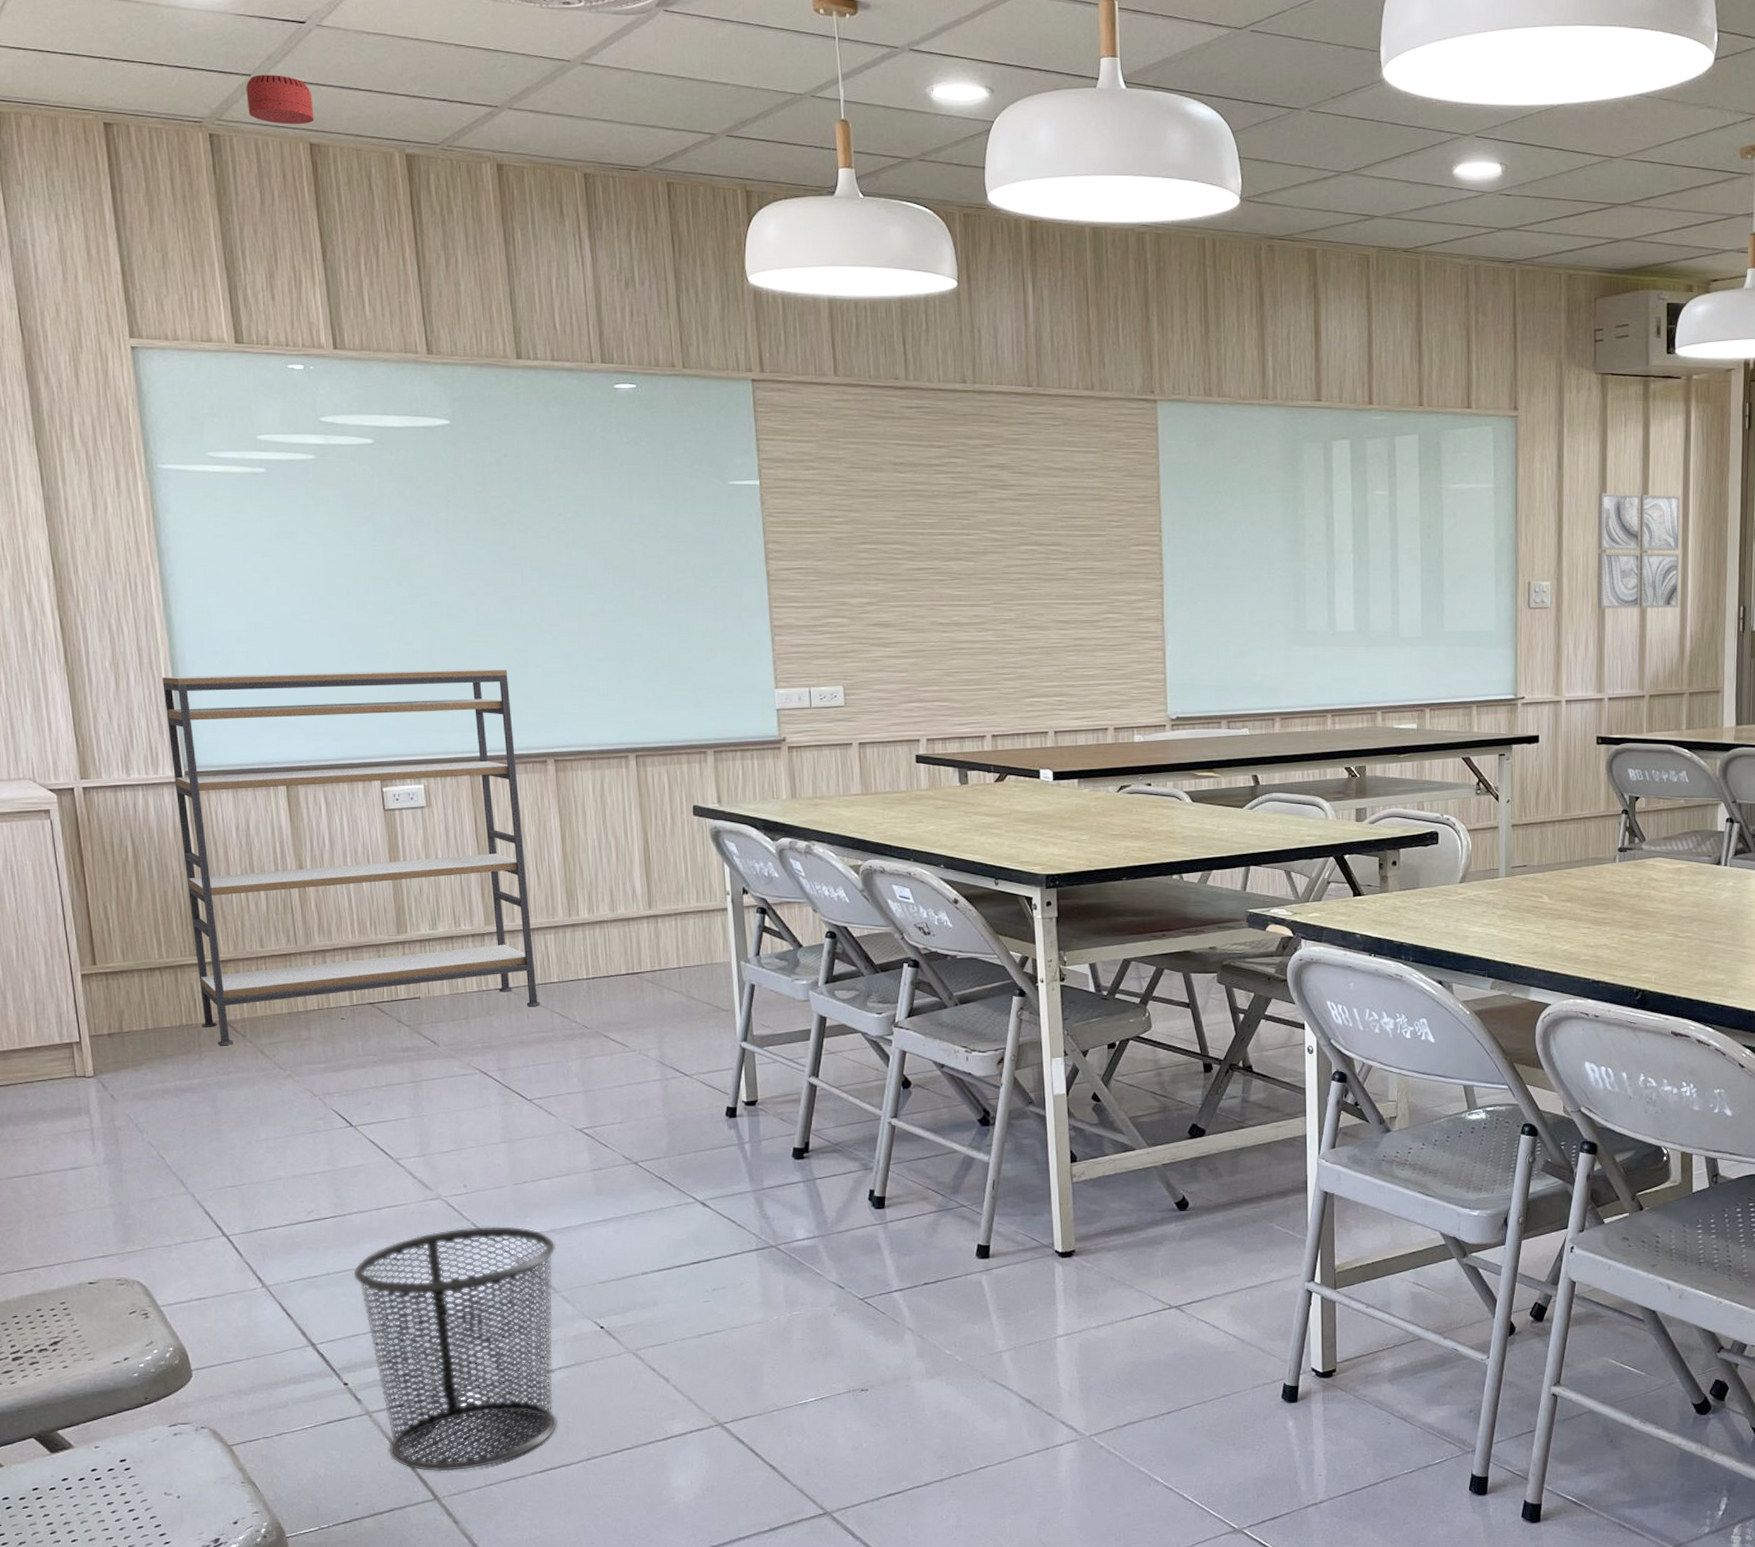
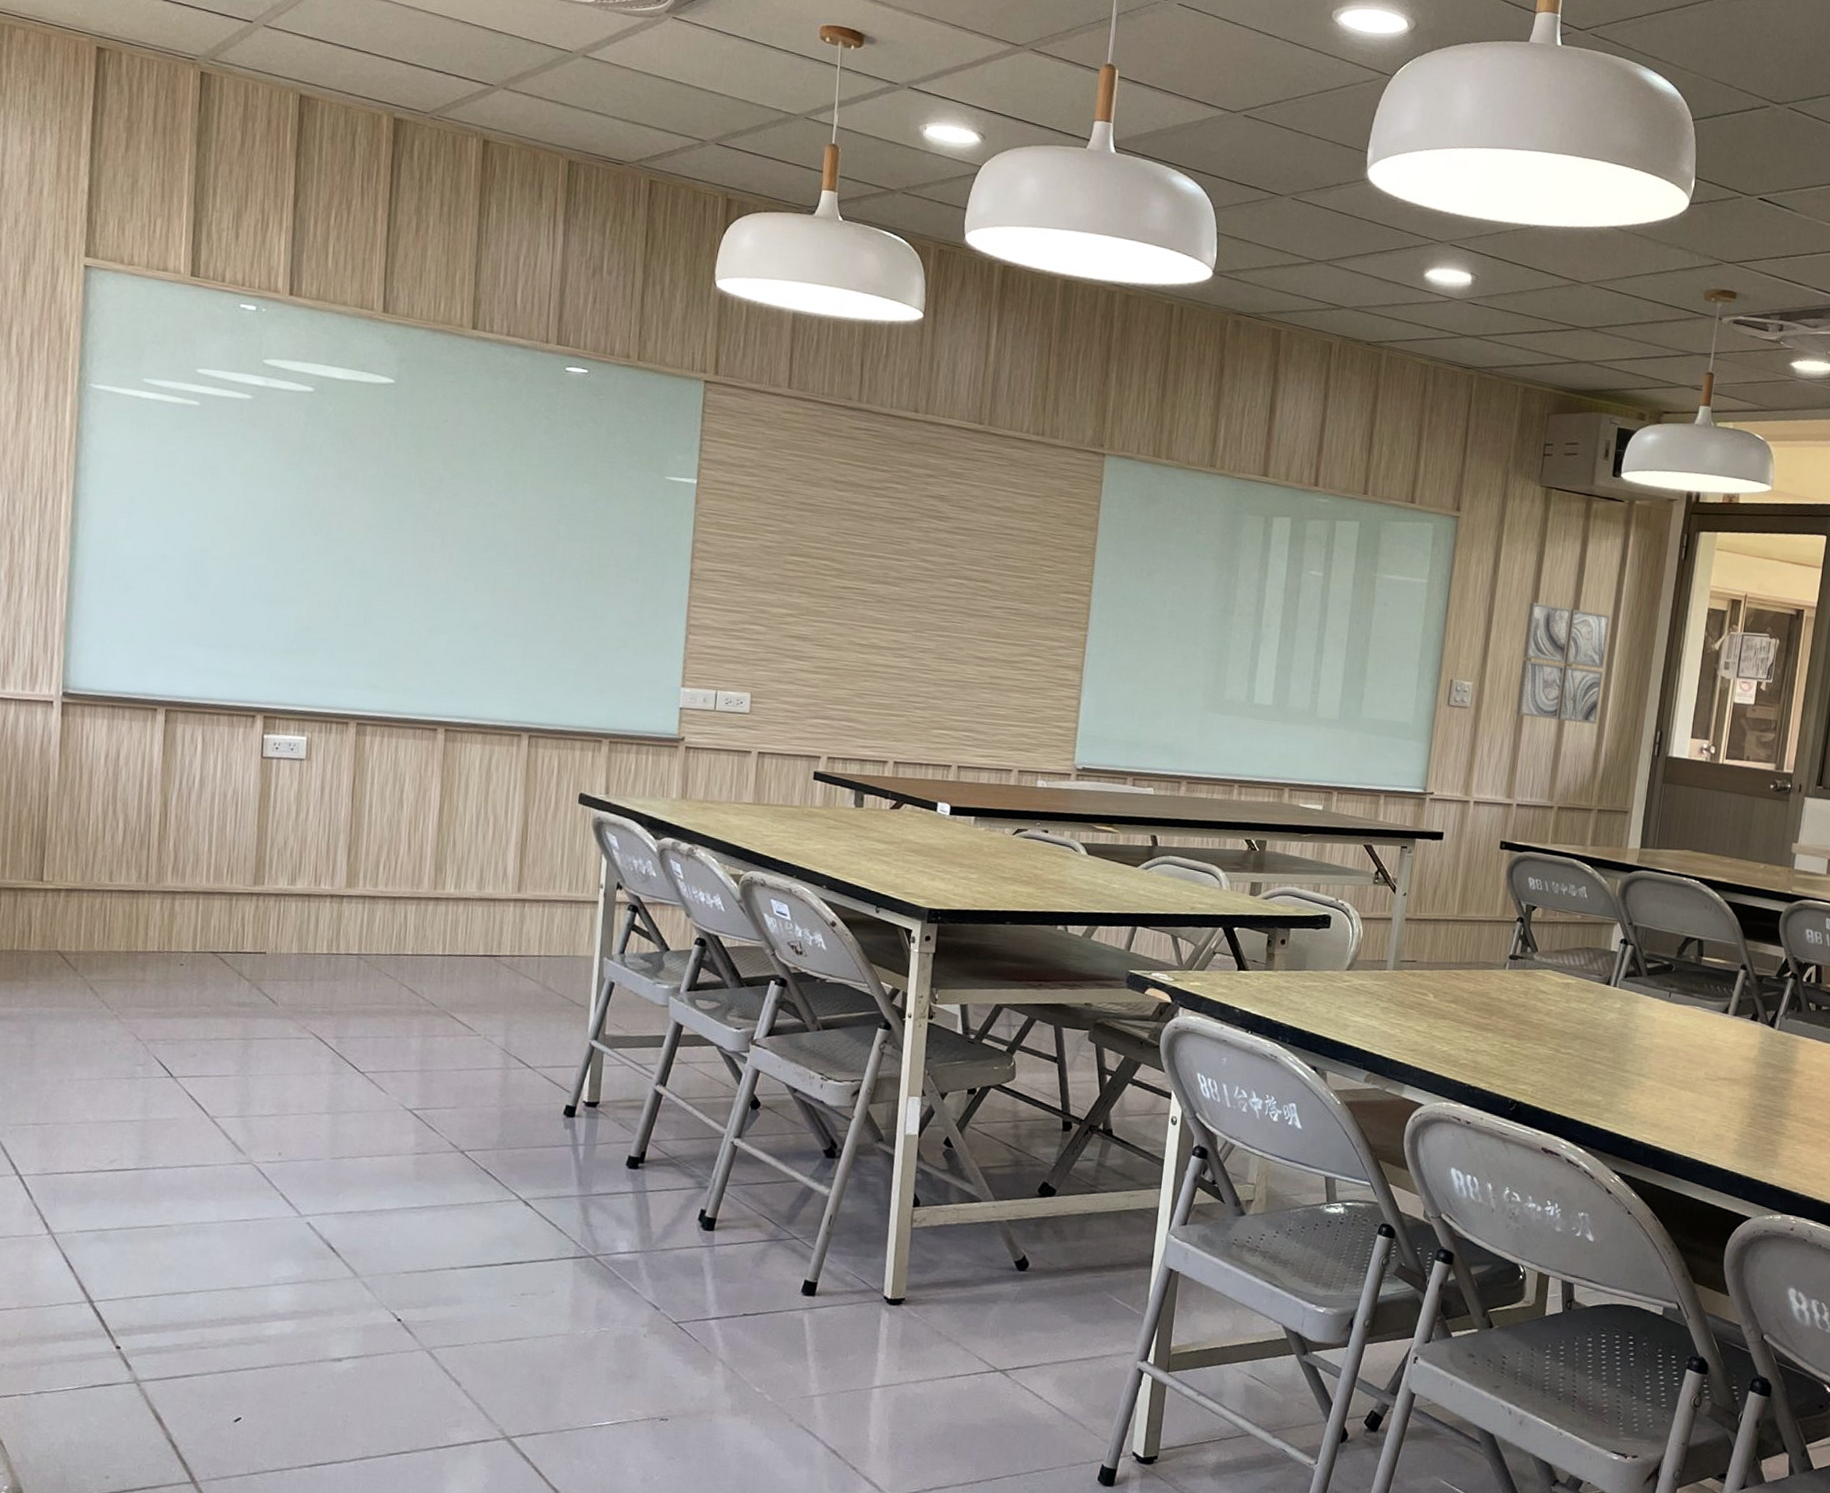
shelving unit: present [162,669,541,1046] -> none [33,594,412,977]
smoke detector: present [246,74,314,125] -> none [243,22,311,76]
waste bin: present [353,1226,557,1472] -> none [146,1197,365,1455]

